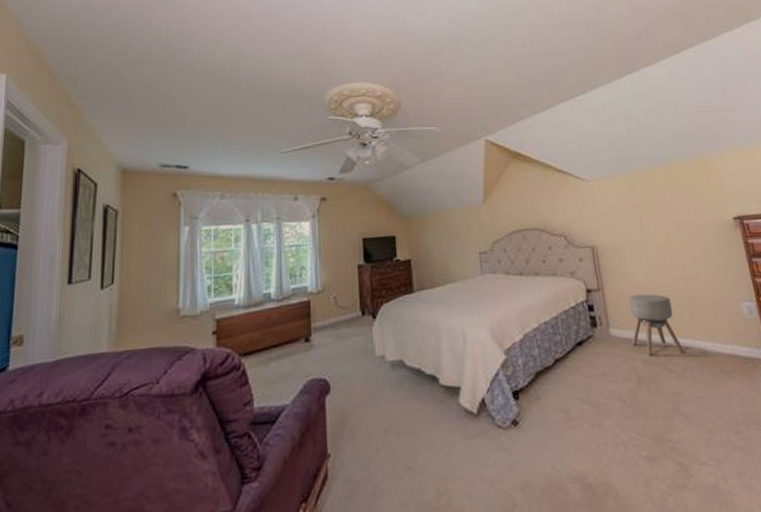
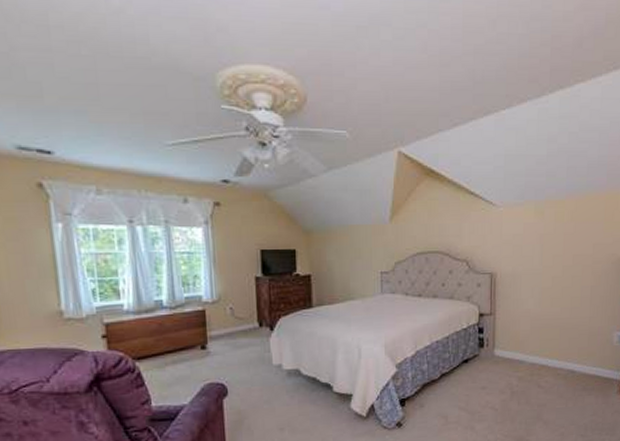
ottoman: present [628,294,685,356] -> none [512,320,556,374]

